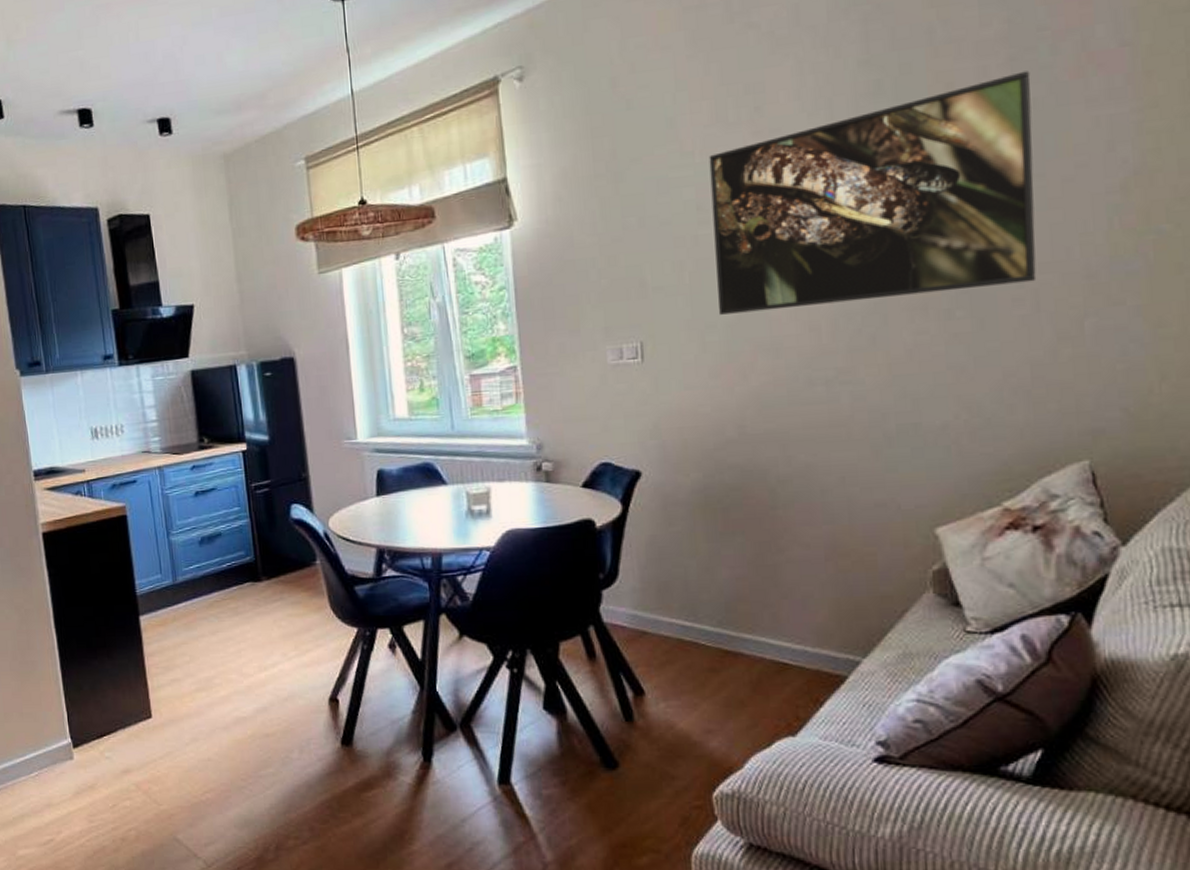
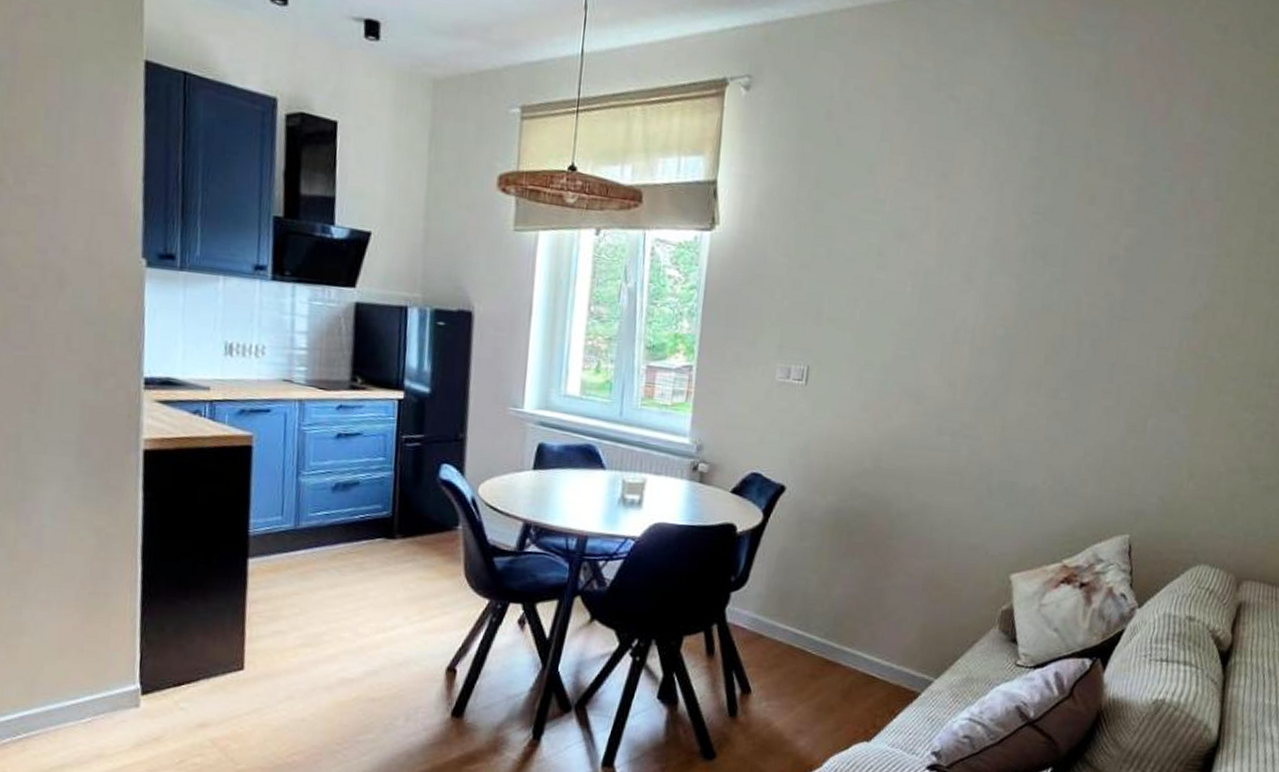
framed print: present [709,71,1037,315] -> none [879,201,1151,380]

